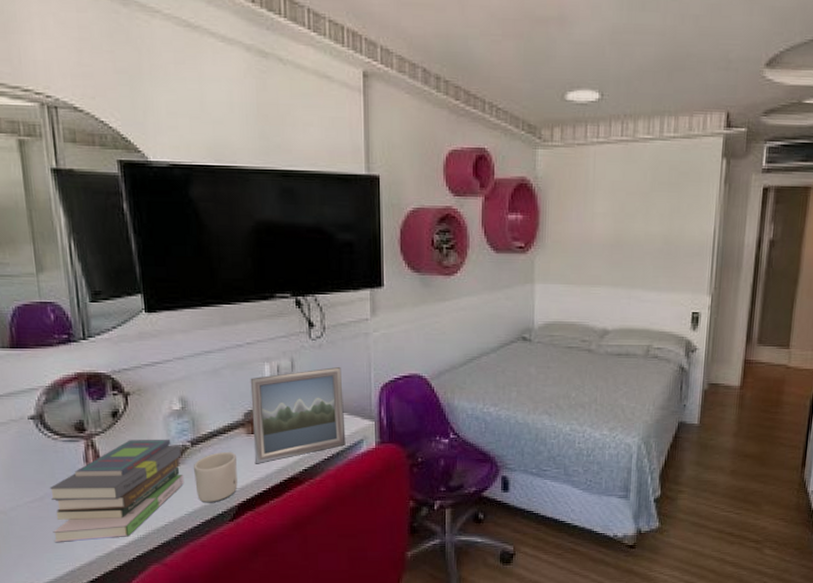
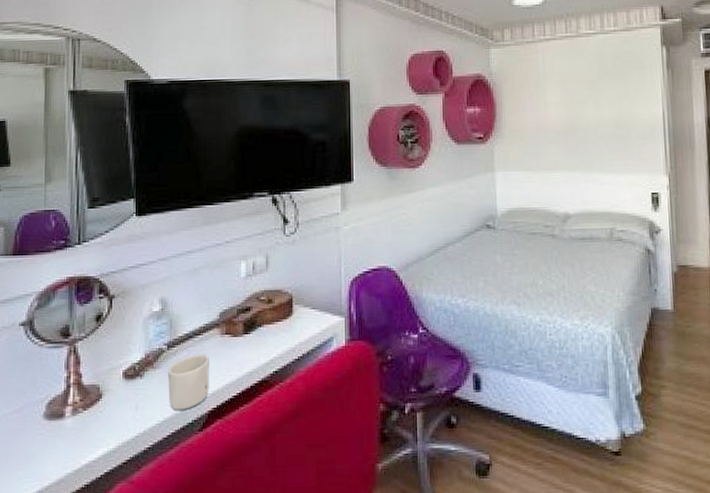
books: present [49,439,185,542] -> none [26,342,158,458]
picture frame: present [250,366,346,464] -> none [227,261,316,367]

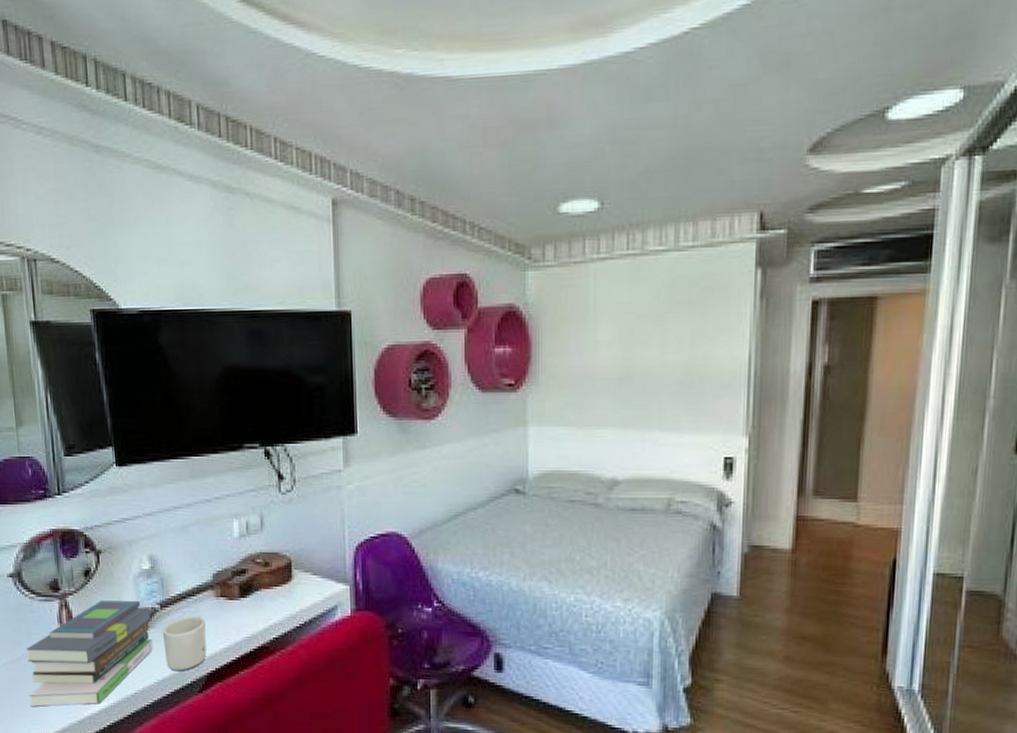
books: none [26,342,158,458] -> present [26,600,154,707]

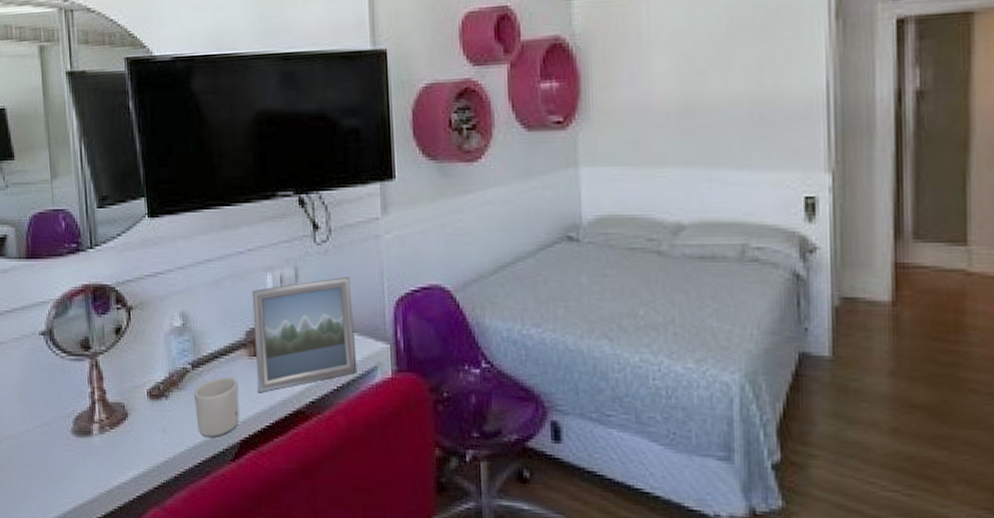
books: present [26,600,154,707] -> none [56,359,185,474]
picture frame: none [219,523,319,631] -> present [252,276,357,393]

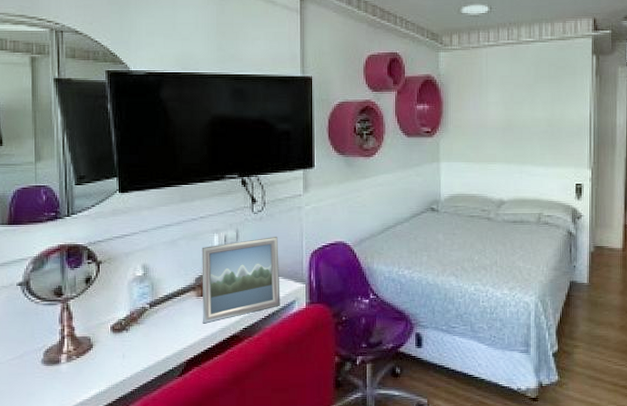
mug: present [194,376,240,438] -> none [151,312,188,360]

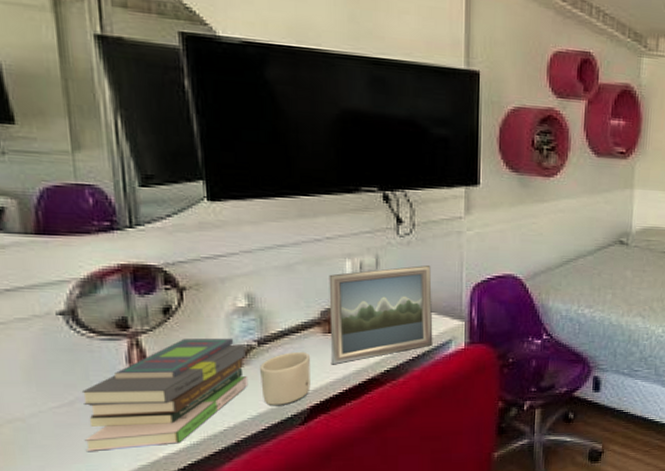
books: none [28,301,142,396] -> present [81,338,249,451]
mug: none [151,312,188,360] -> present [260,351,311,406]

